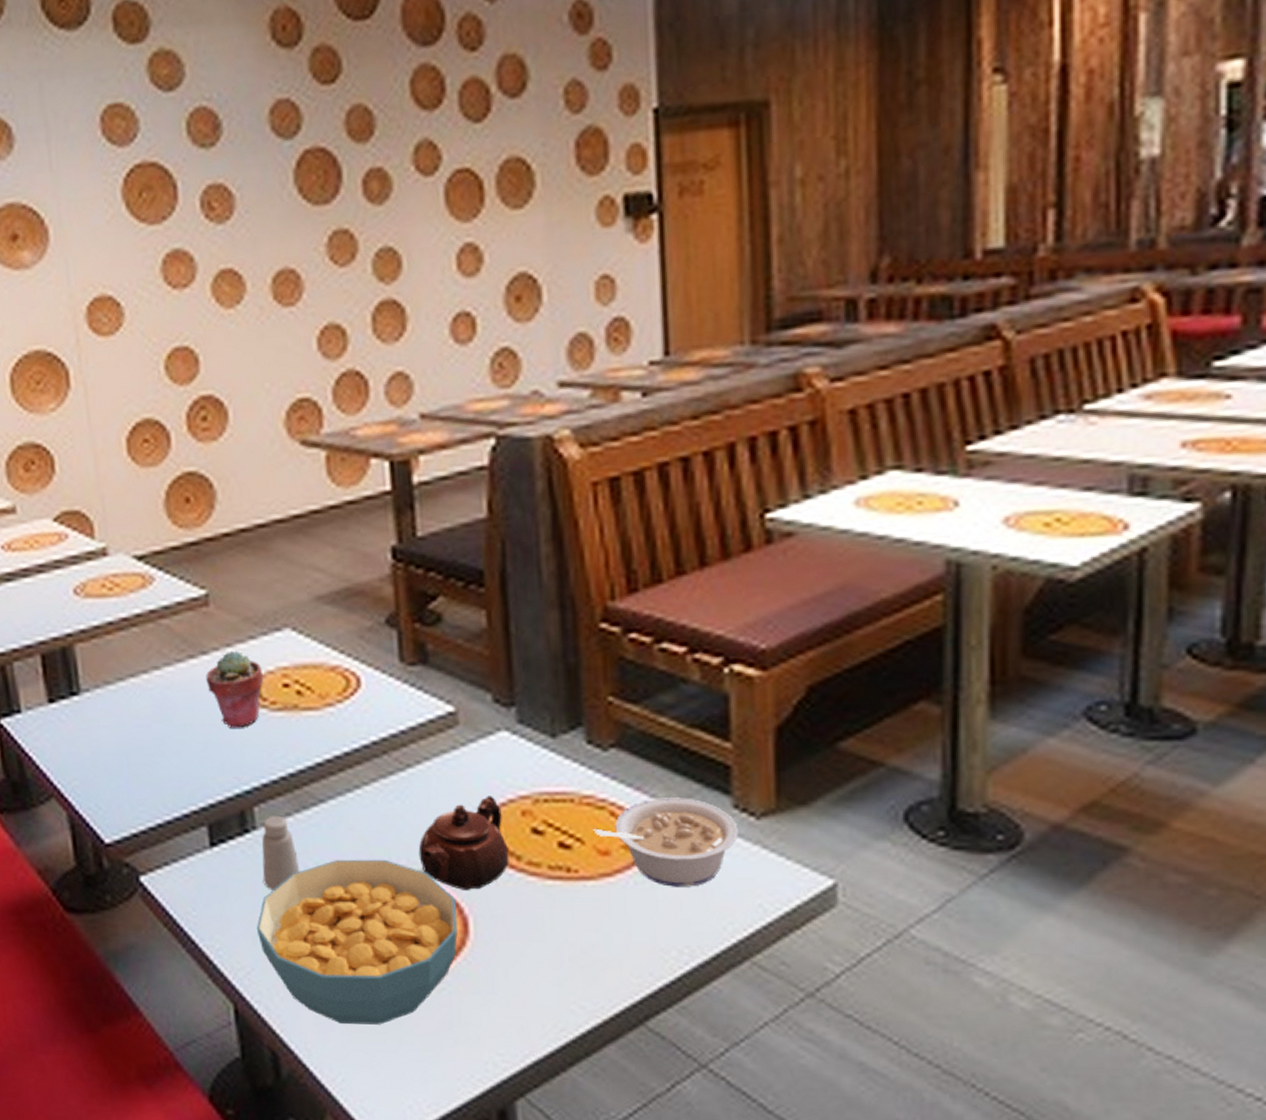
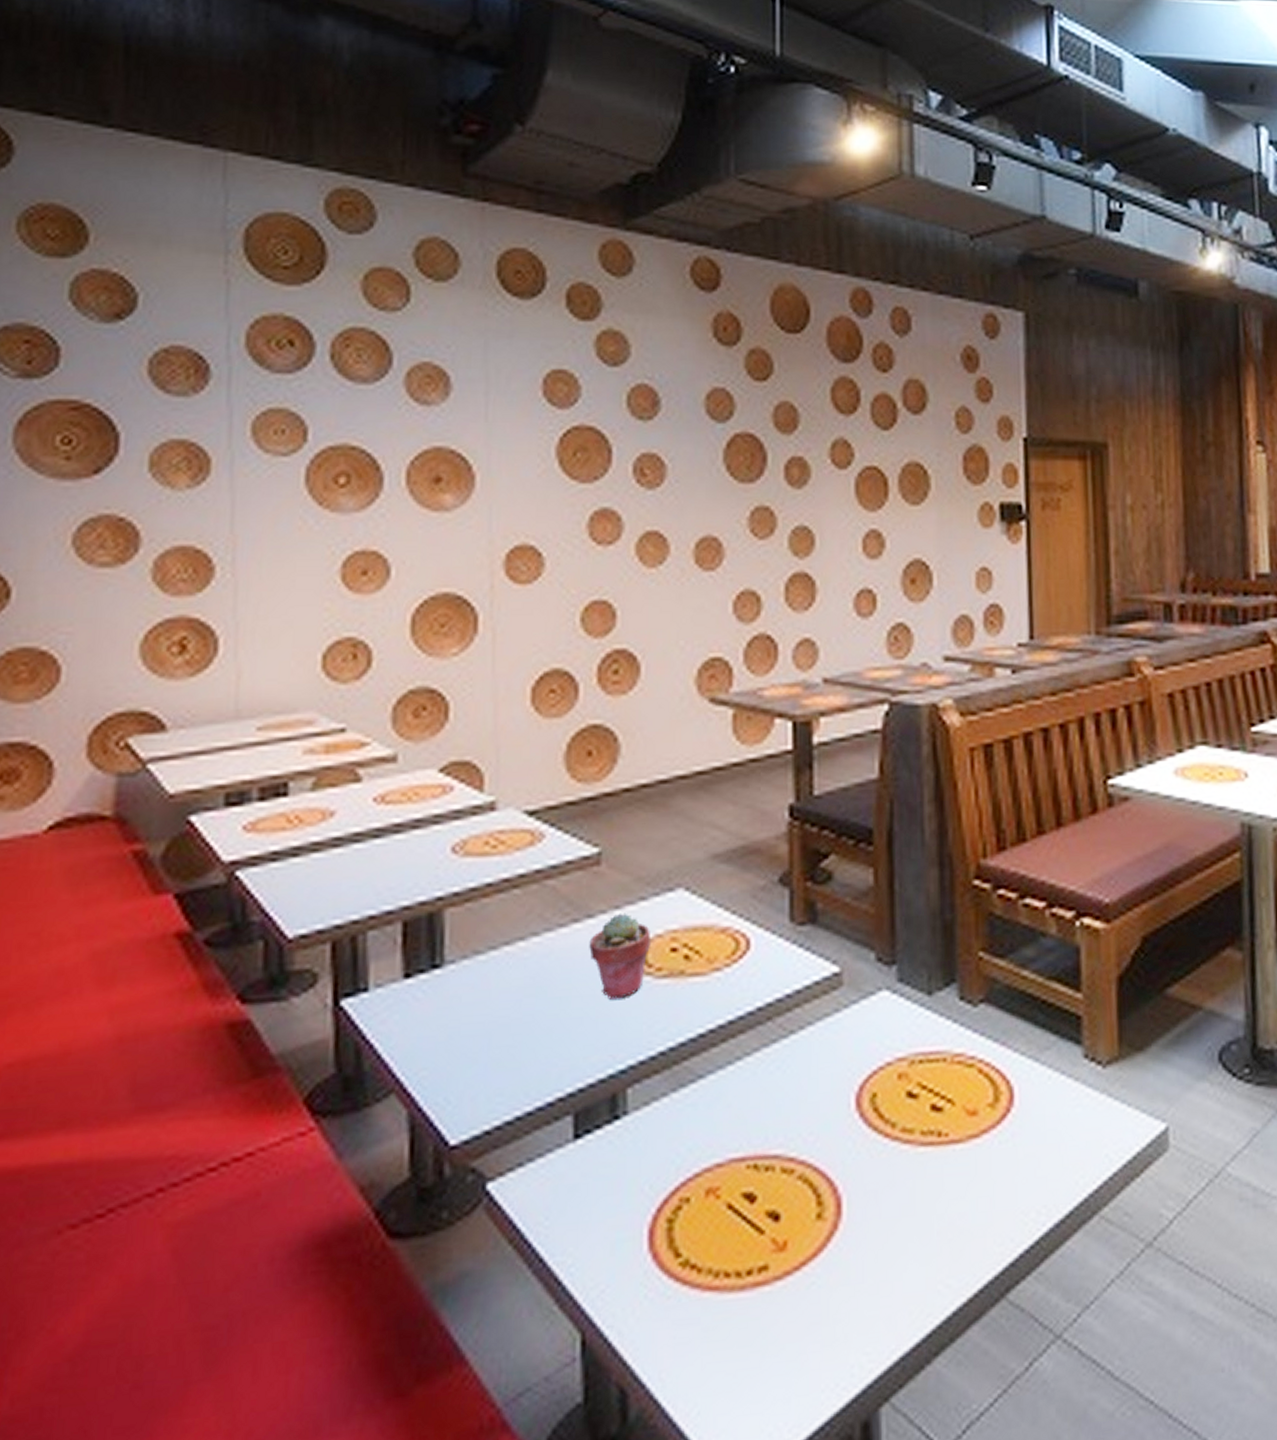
cereal bowl: present [256,859,458,1025] -> none [616,1138,830,1341]
saltshaker: present [262,816,301,890] -> none [629,1096,672,1186]
teapot: present [418,796,509,890] -> none [796,1059,884,1166]
legume: present [593,798,739,887] -> none [963,1050,1088,1144]

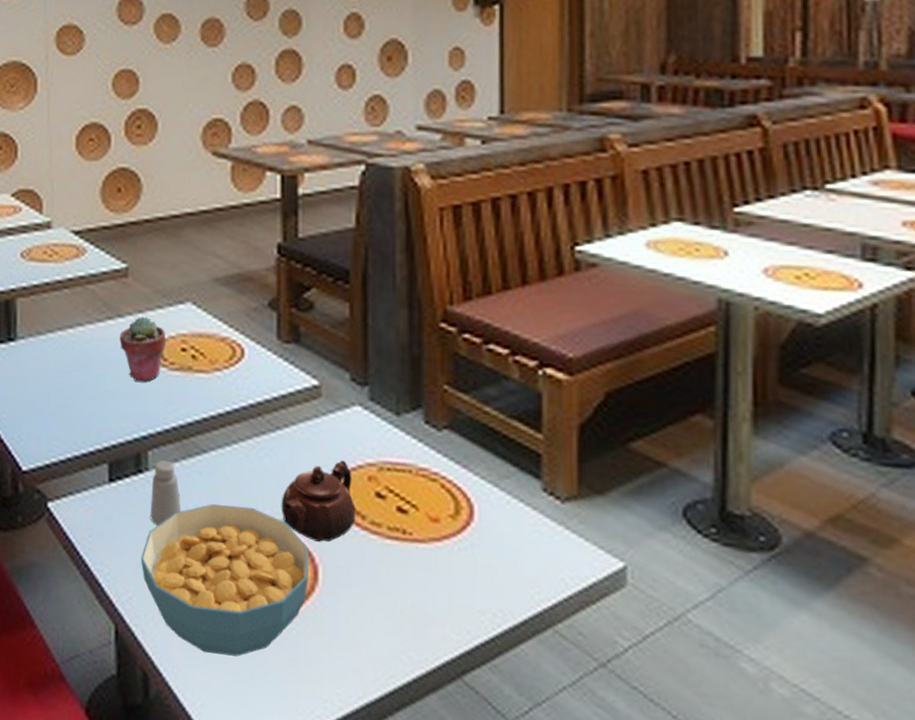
cereal bowl: none [616,1138,830,1341] -> present [140,504,309,657]
saltshaker: none [629,1096,672,1186] -> present [150,460,182,526]
teapot: none [796,1059,884,1166] -> present [281,460,355,542]

